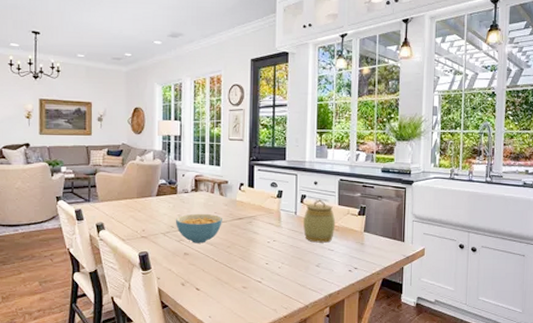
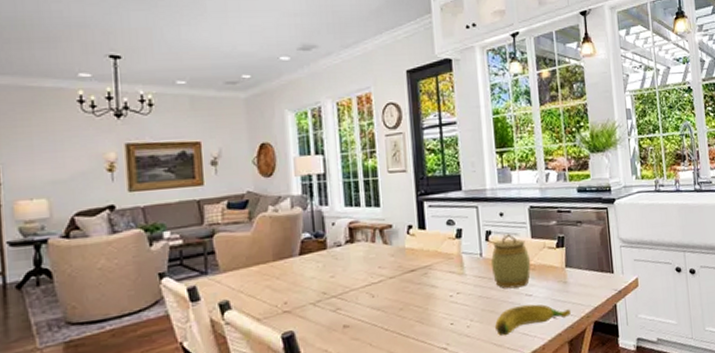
cereal bowl: present [175,213,222,243] -> none [327,270,390,311]
banana: none [300,258,364,279] -> present [494,304,571,336]

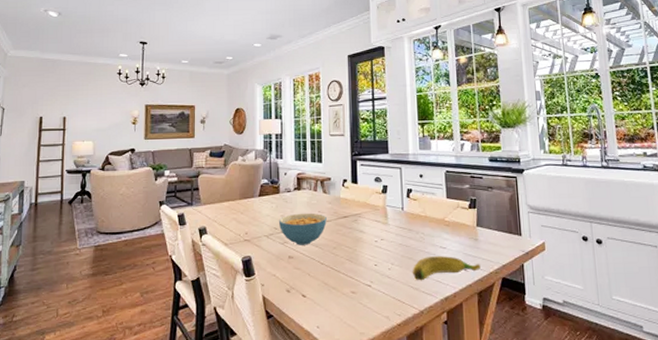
cereal bowl: none [327,270,390,311] -> present [278,213,327,245]
jar: present [491,234,531,289] -> none [411,193,446,240]

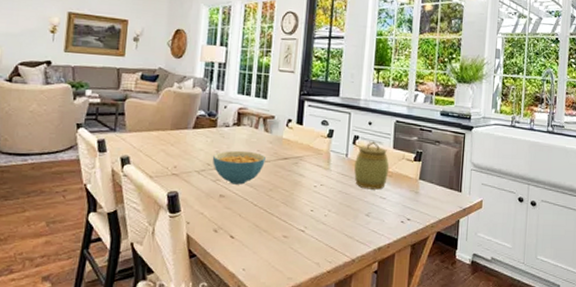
jar: none [411,193,446,240] -> present [354,141,390,190]
banana: present [412,256,481,281] -> none [348,206,418,230]

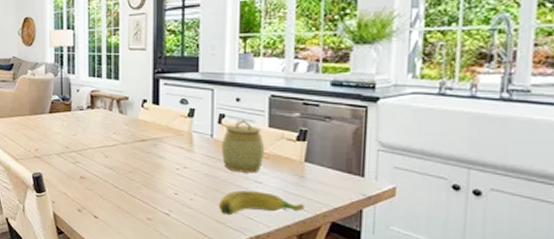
cereal bowl: present [212,150,266,185] -> none [70,133,122,167]
banana: none [348,206,418,230] -> present [218,190,304,216]

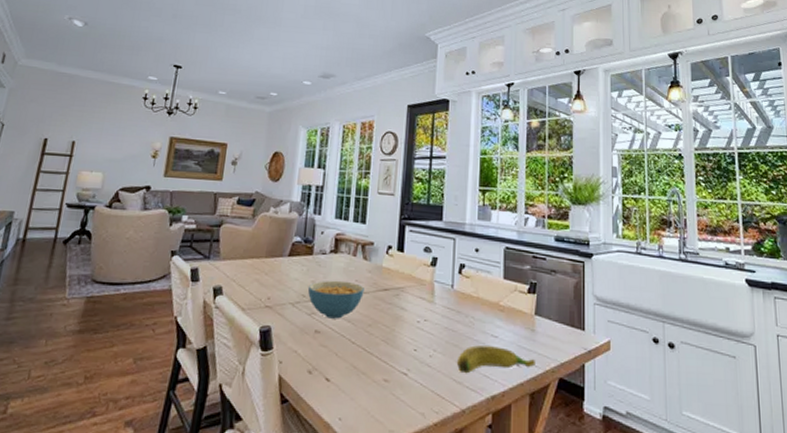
cereal bowl: none [70,133,122,167] -> present [307,280,364,319]
jar: present [222,120,265,173] -> none [461,270,501,327]

